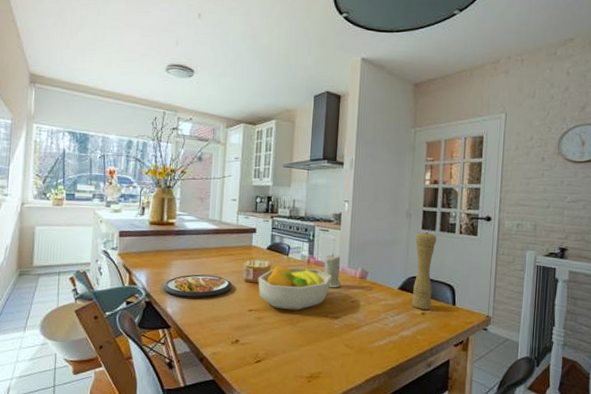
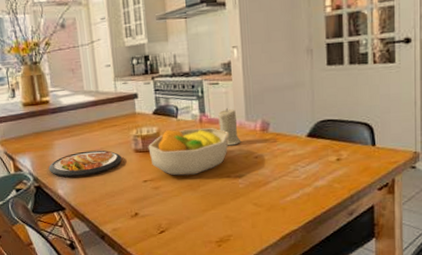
pepper mill: present [411,232,436,310] -> none [320,67,347,155]

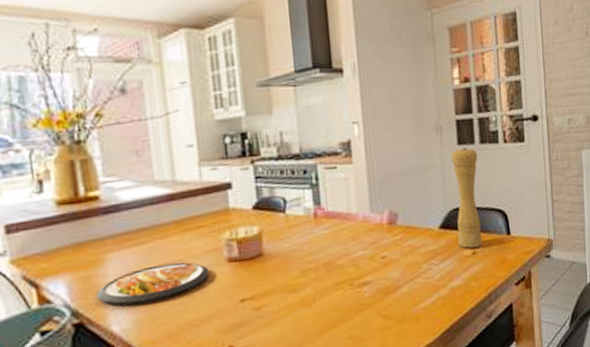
fruit bowl: present [148,128,229,176] -> none [246,223,350,290]
candle: present [218,108,241,146] -> none [337,198,366,246]
pepper mill: none [320,67,347,155] -> present [451,147,482,249]

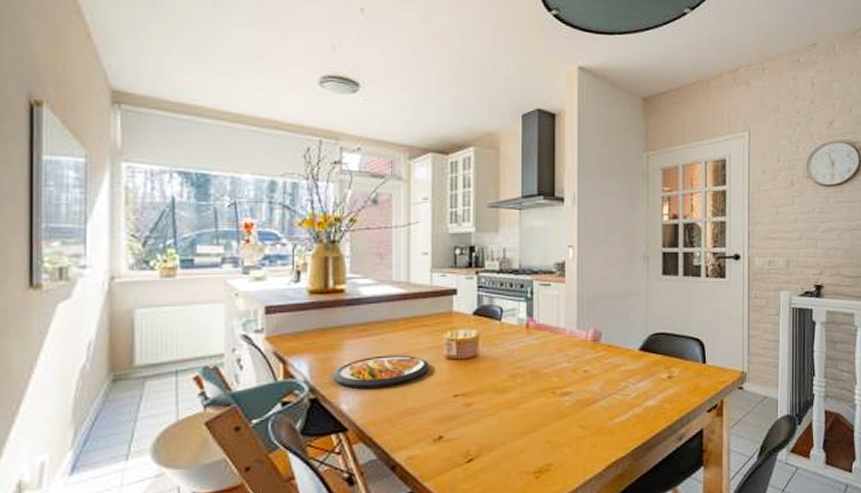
pepper mill: present [451,147,482,249] -> none [655,278,680,372]

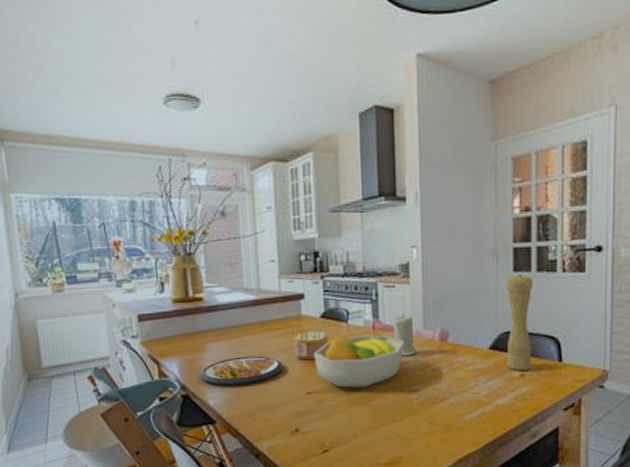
fruit bowl: none [463,334,557,390] -> present [313,335,404,388]
candle: none [547,313,571,357] -> present [393,314,418,356]
pepper mill: none [655,278,680,372] -> present [506,274,533,370]

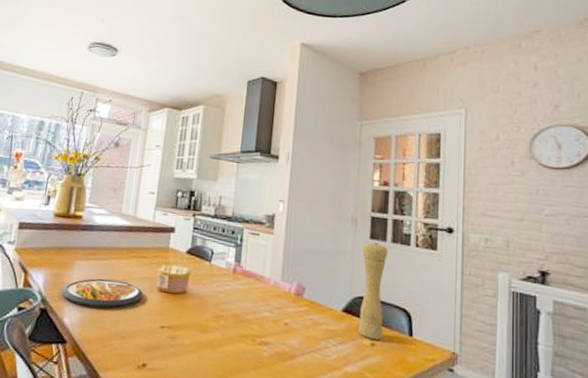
fruit bowl: present [313,335,404,388] -> none [173,274,261,331]
candle: present [393,314,418,356] -> none [252,263,273,306]

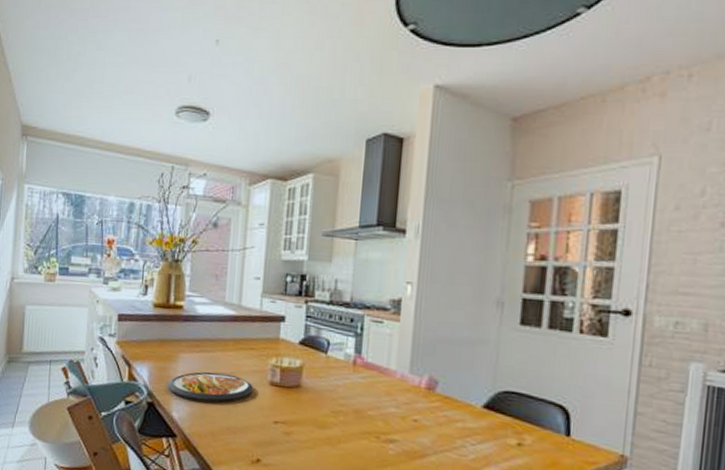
pepper mill: present [358,242,388,340] -> none [501,329,543,439]

